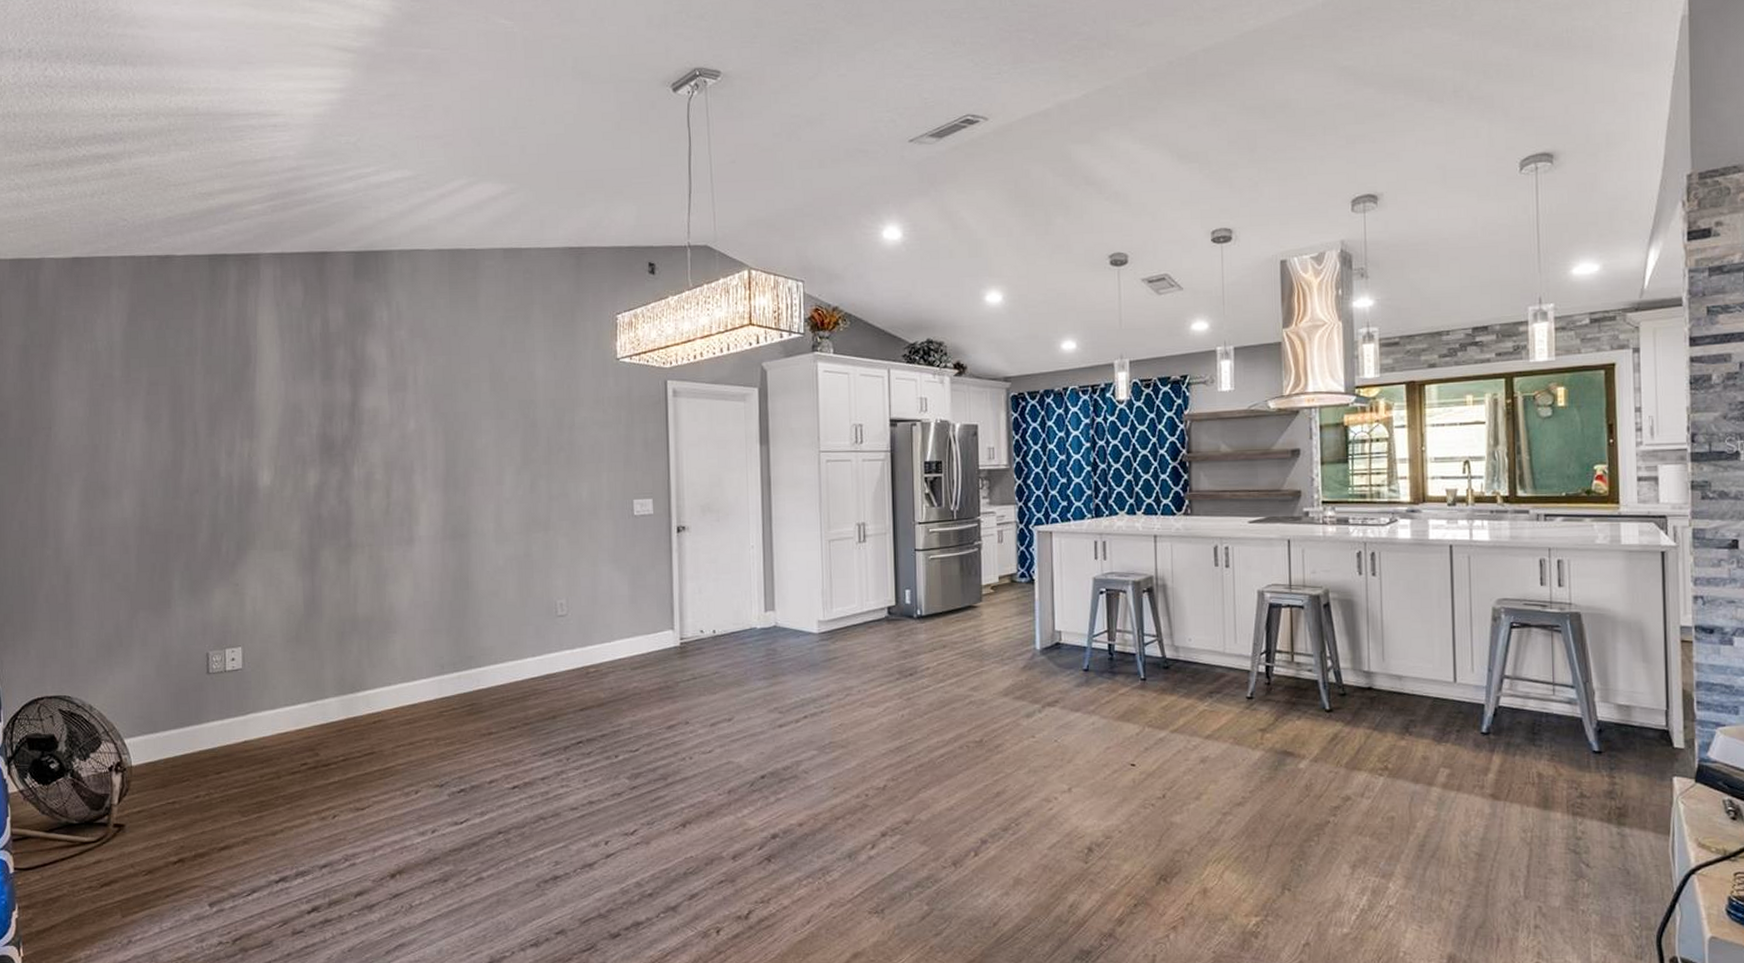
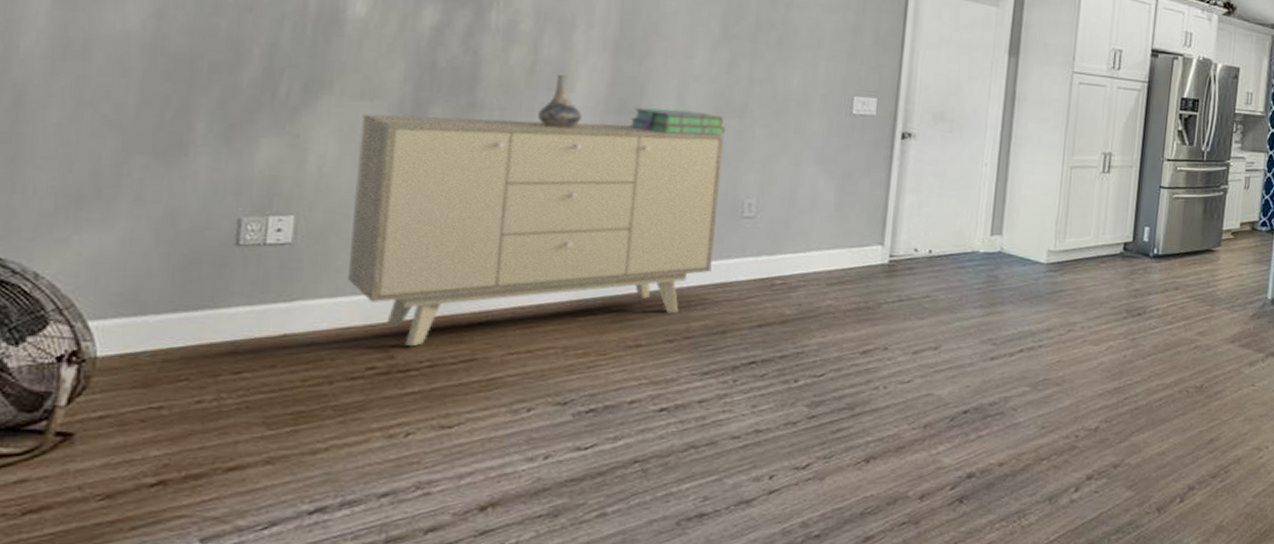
sideboard: none [277,546,538,745] -> present [347,113,725,347]
decorative vase: none [396,511,427,556] -> present [538,73,582,128]
stack of books: none [463,529,535,551] -> present [630,107,726,135]

